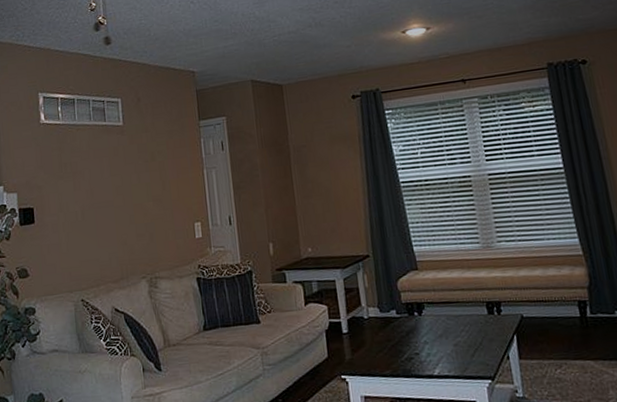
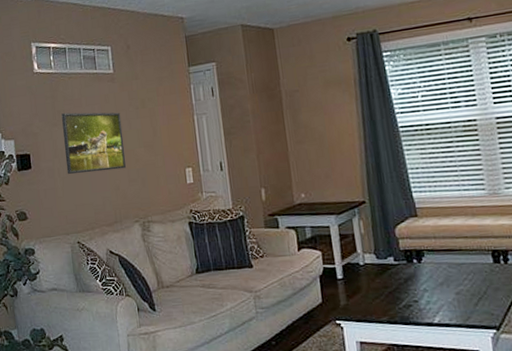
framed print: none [68,165,134,229] -> present [61,112,126,174]

